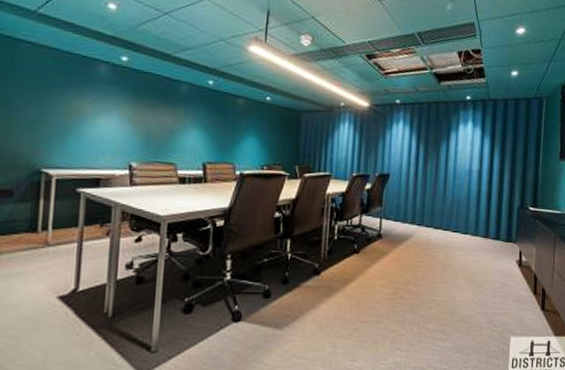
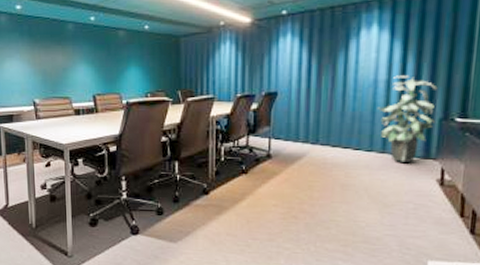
indoor plant: none [471,167,516,246] -> present [377,75,438,164]

